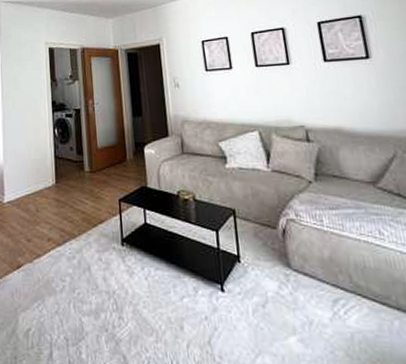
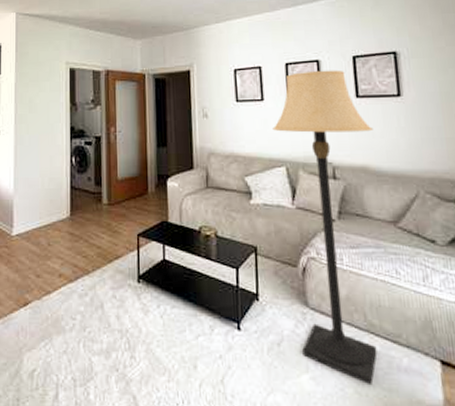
lamp: none [242,36,367,349] -> present [272,70,377,386]

